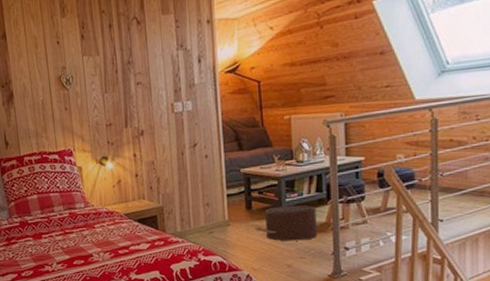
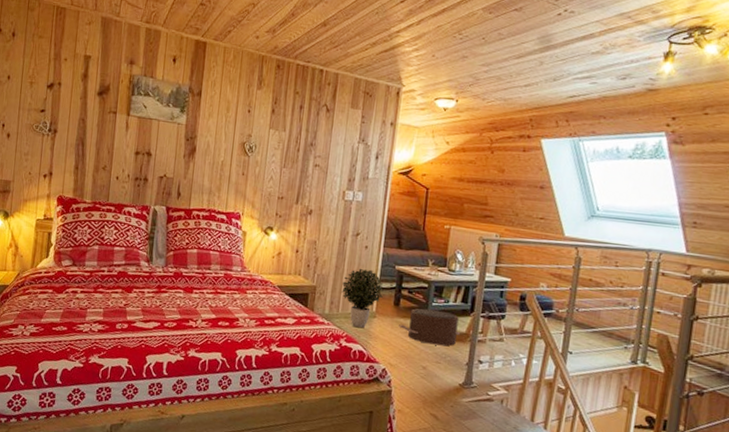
potted plant: none [189,178,234,240] -> present [341,268,384,329]

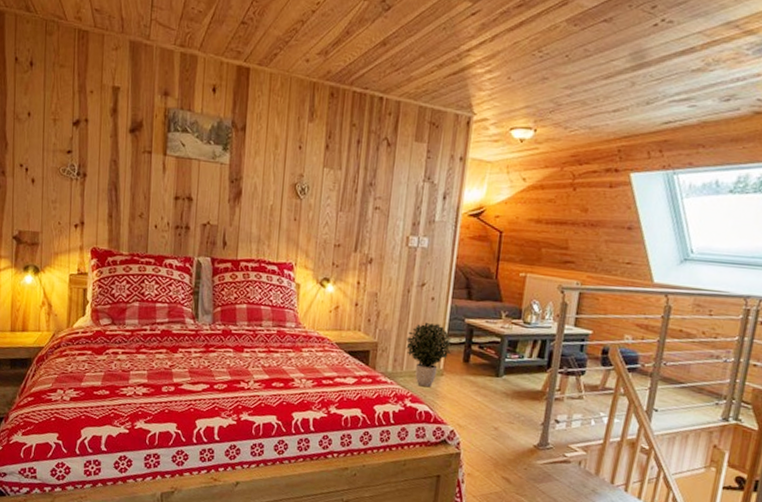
pouf: present [399,308,461,346] -> none [468,364,536,405]

